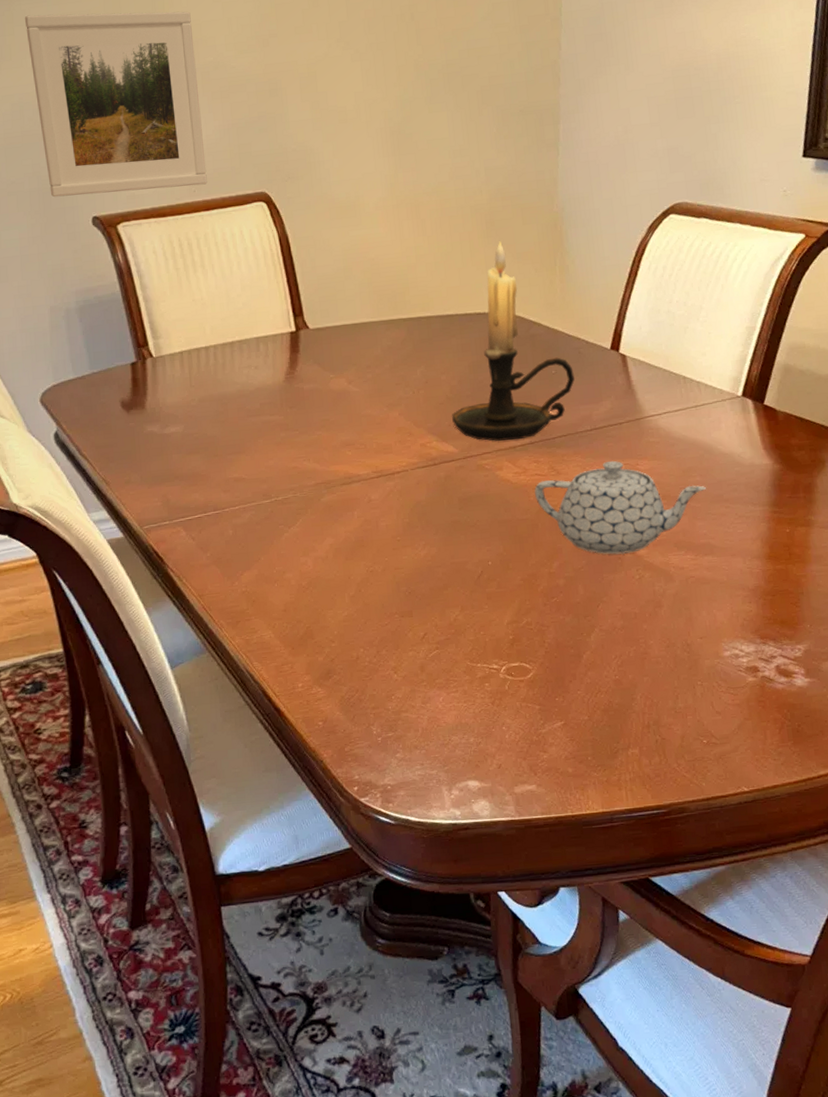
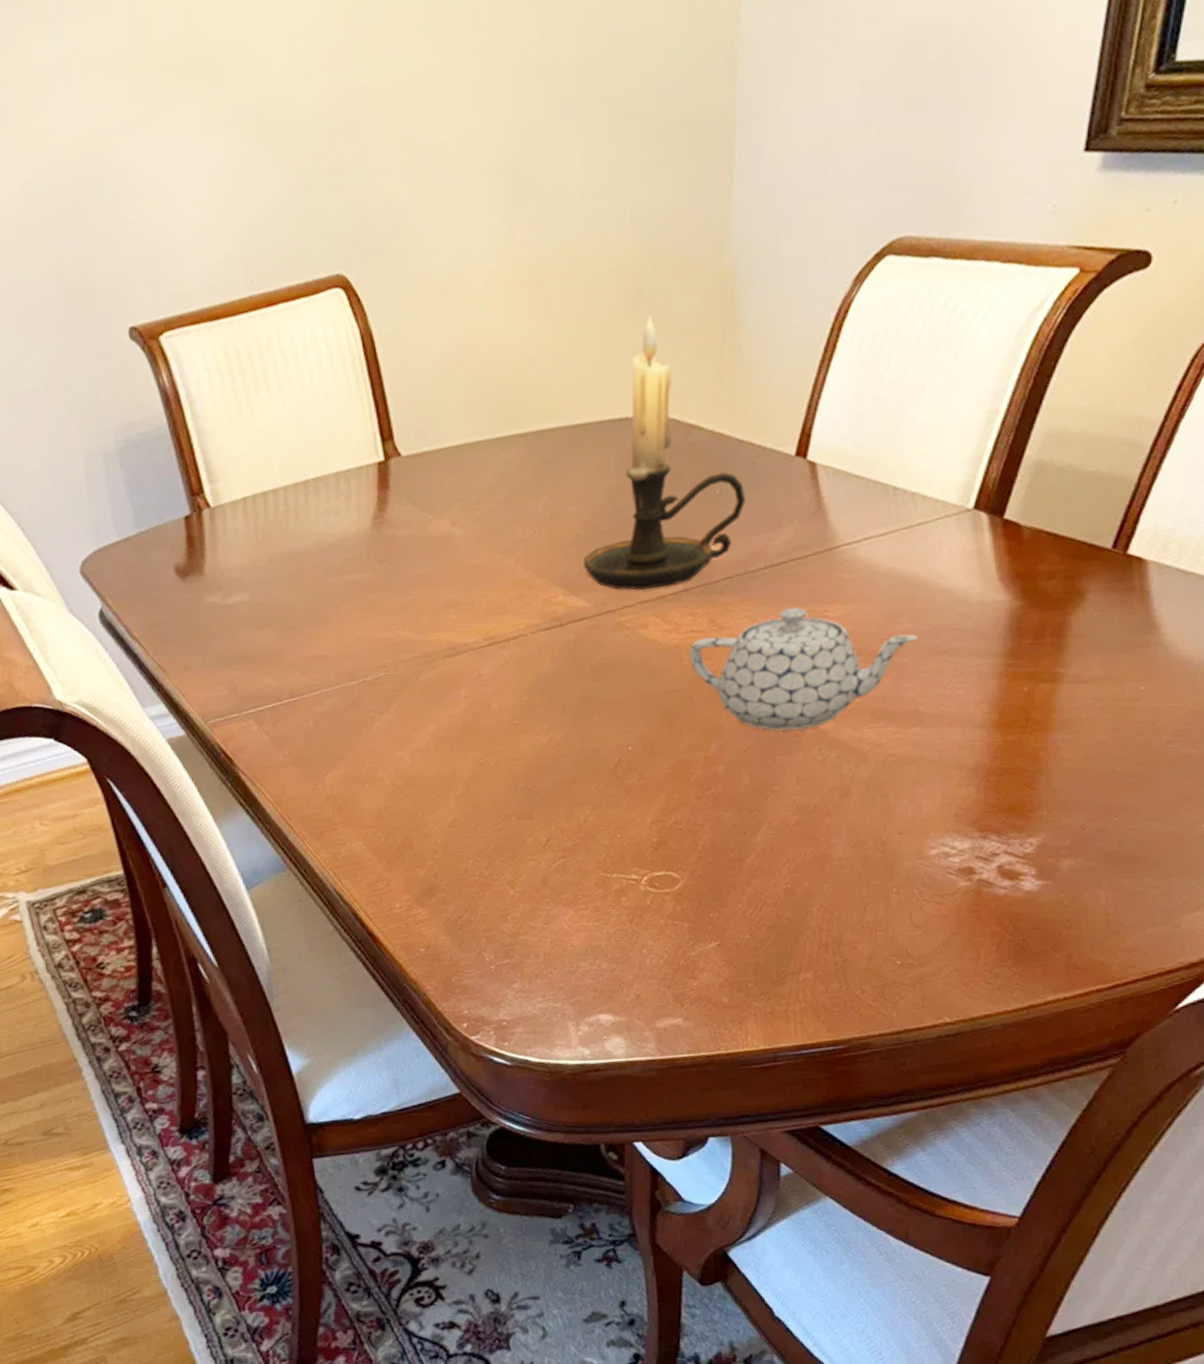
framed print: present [24,11,207,198] -> none [30,25,269,306]

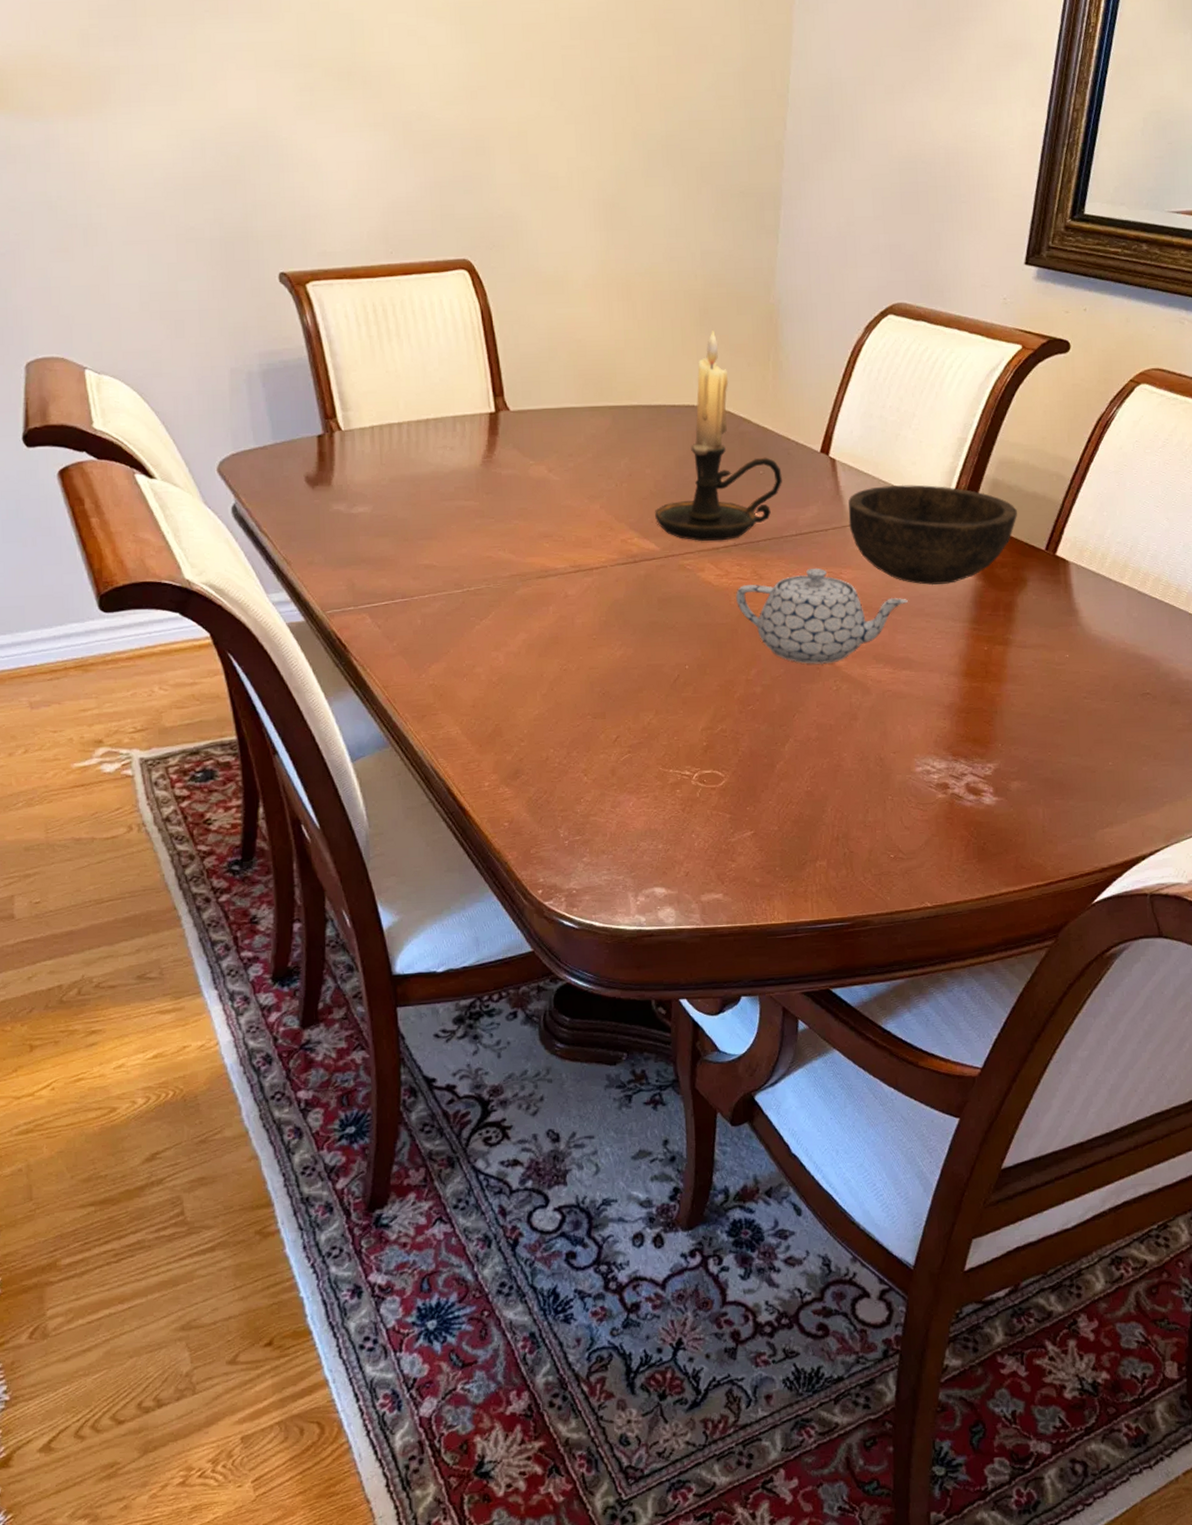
bowl: none [834,479,1071,614] -> present [848,484,1017,586]

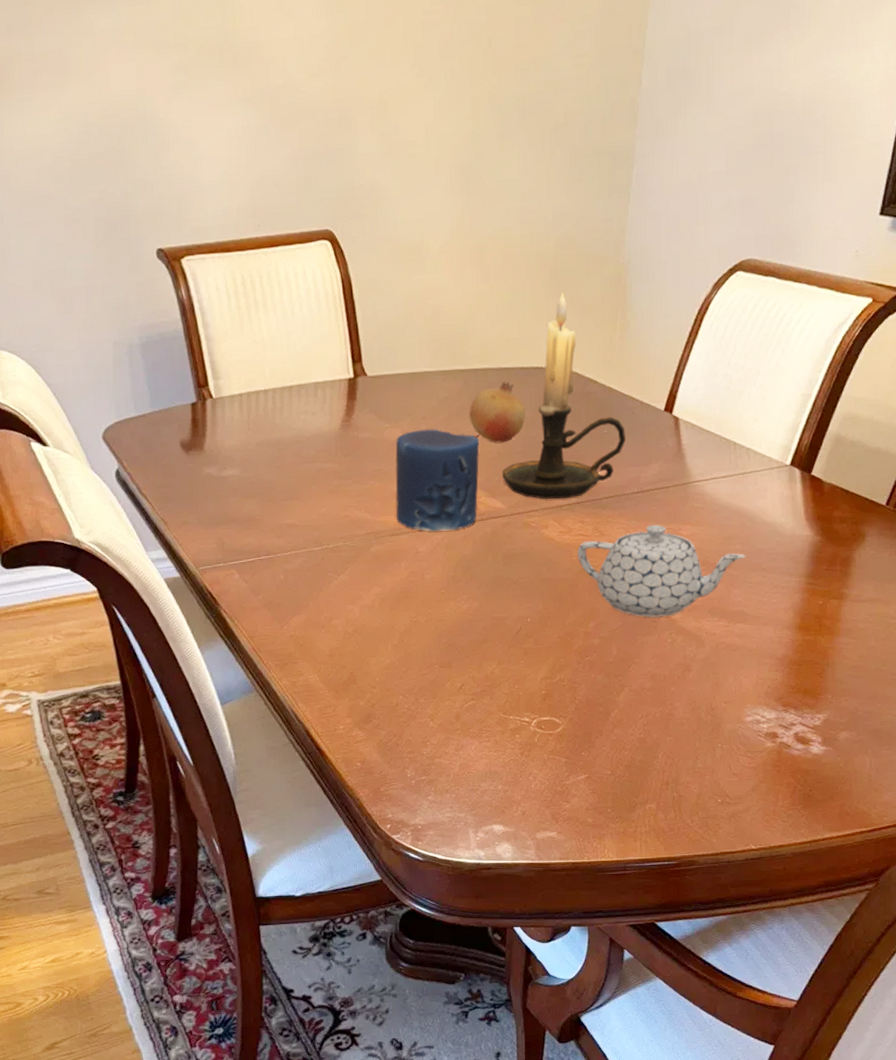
candle: none [541,466,631,574] -> present [395,429,480,531]
fruit: none [618,419,678,483] -> present [469,381,526,443]
bowl: present [848,484,1017,586] -> none [689,441,859,541]

